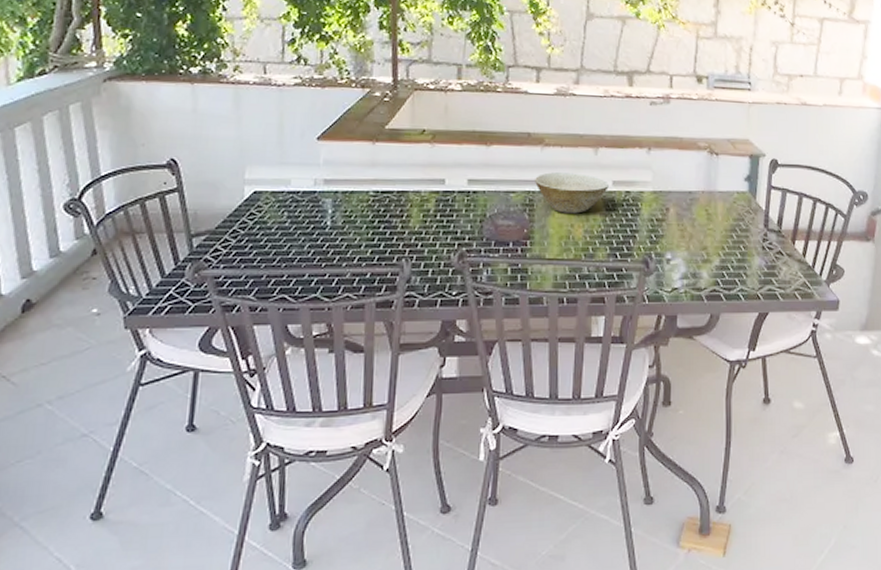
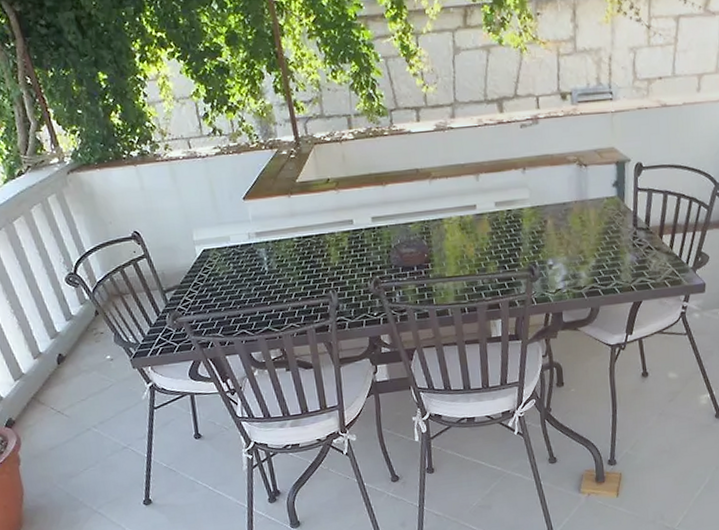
bowl: present [535,171,609,214] -> none [428,199,492,236]

